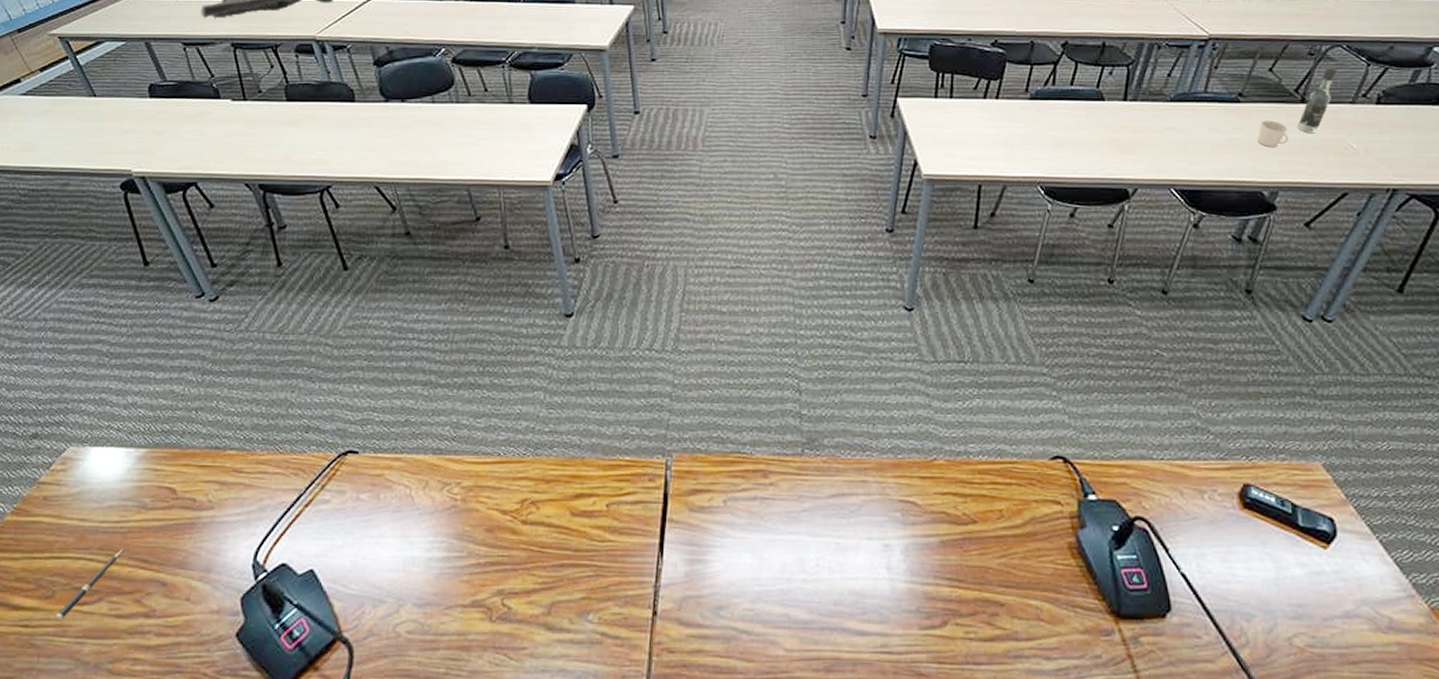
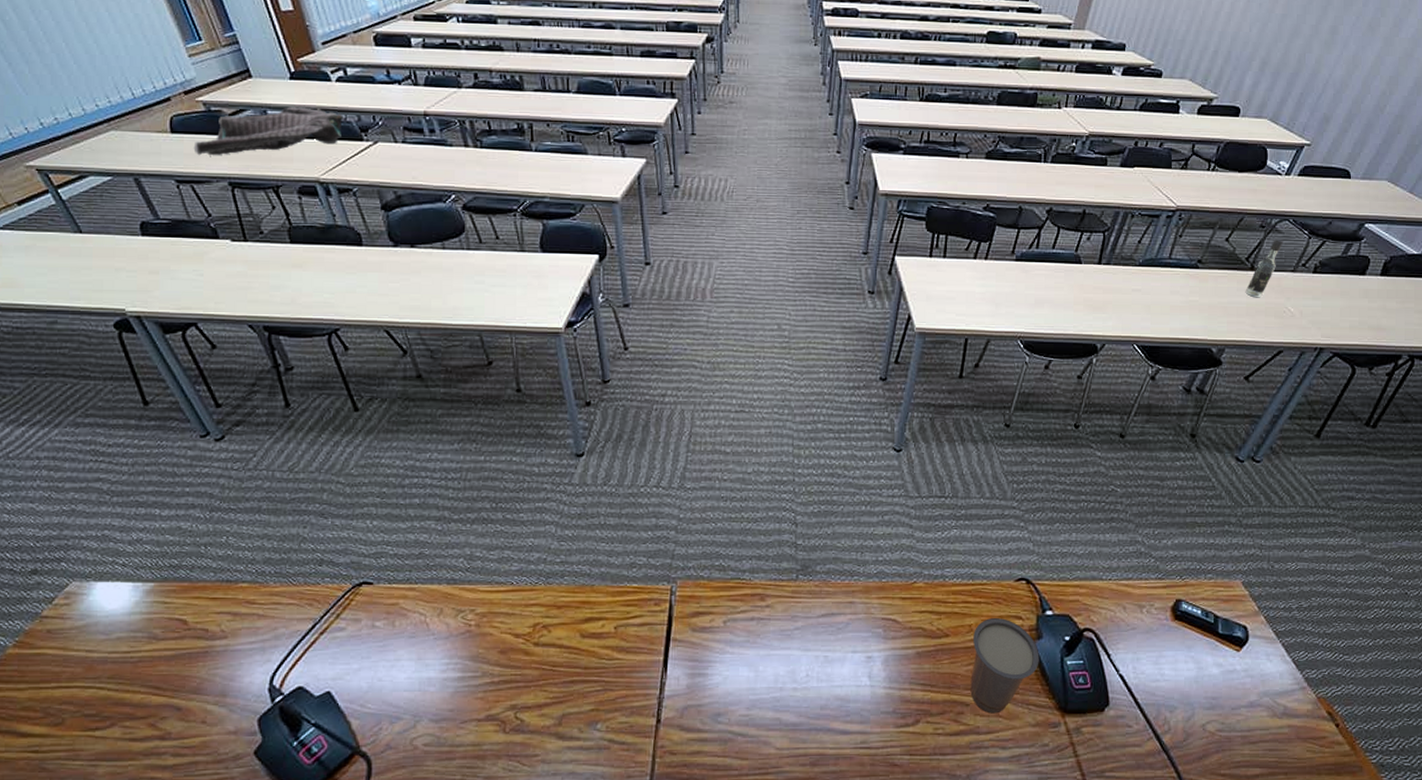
pen: present [54,549,124,620] -> none [66,677,135,745]
cup: none [1004,501,1084,617] -> present [970,617,1040,714]
cup: present [1257,120,1289,148] -> none [1210,285,1238,310]

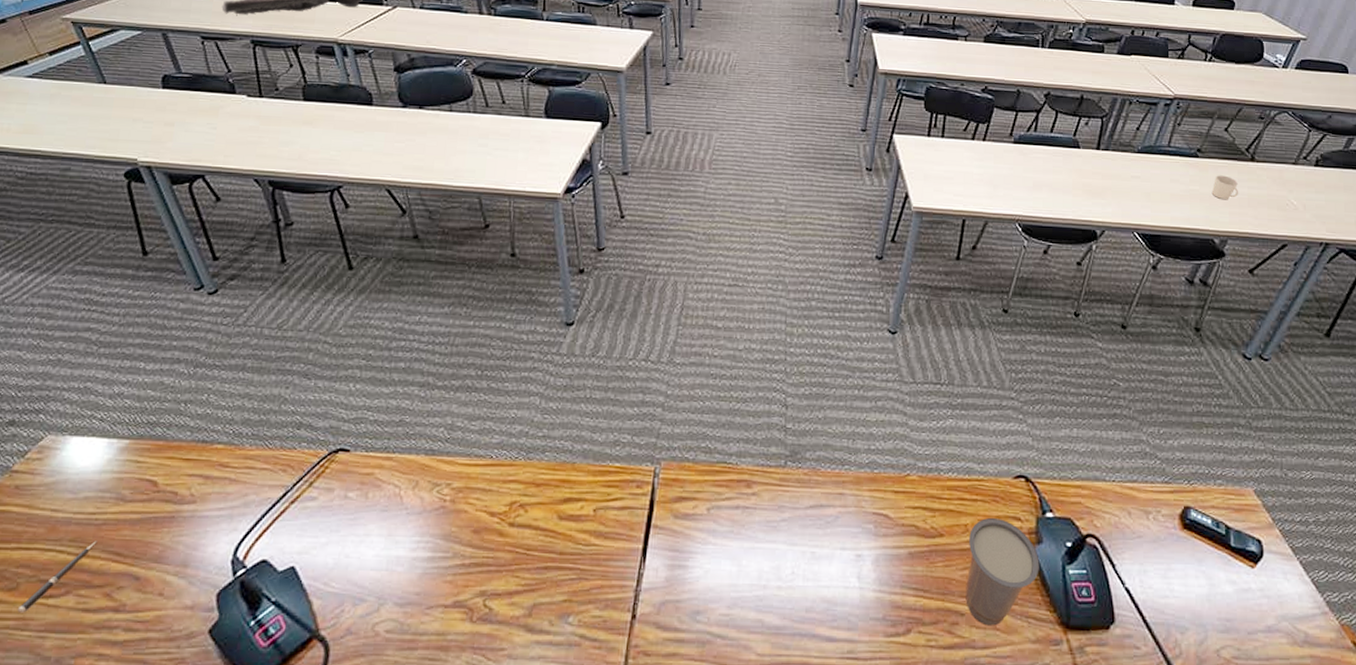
pen: none [66,677,135,745] -> present [16,541,98,613]
cup: none [1210,285,1238,310] -> present [1211,175,1239,200]
bottle: present [1245,238,1283,298] -> none [1246,130,1283,190]

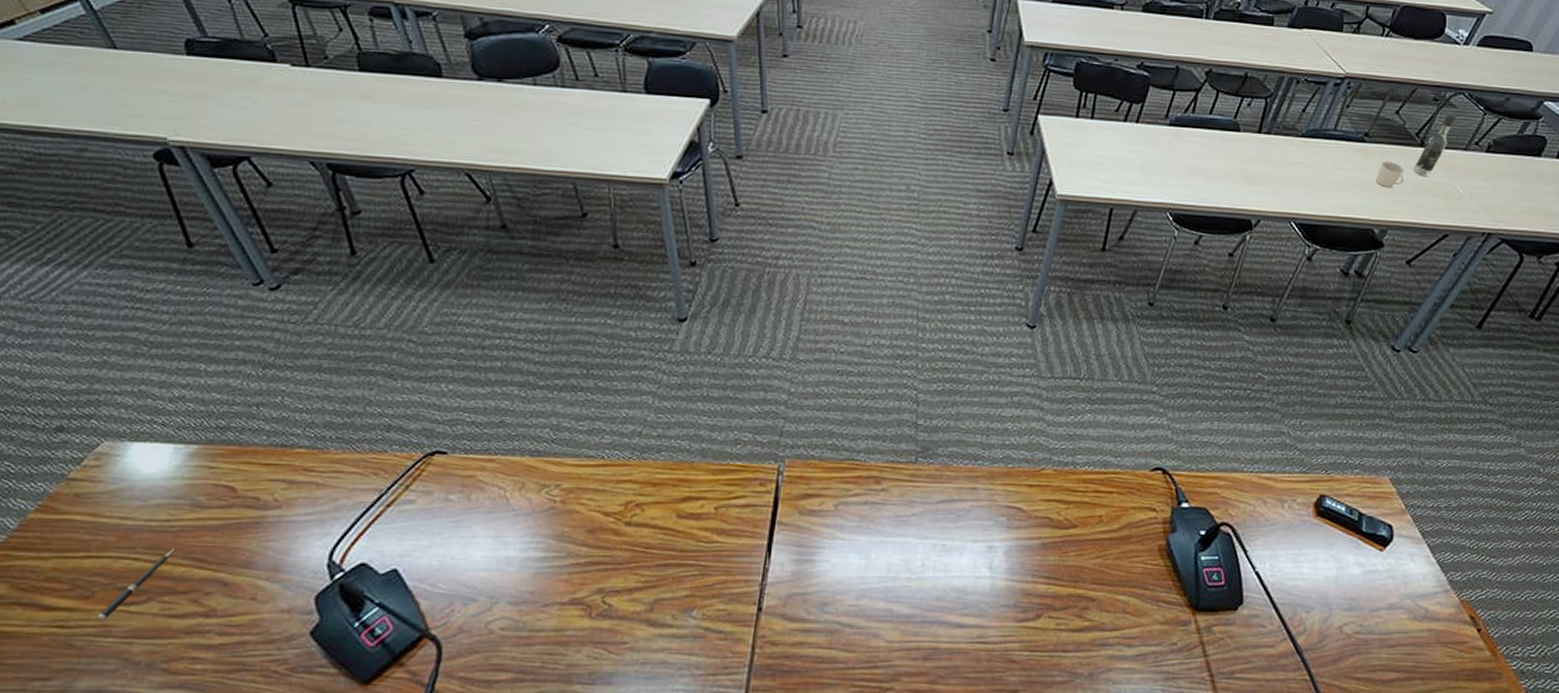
cup: present [965,517,1040,626] -> none [1097,508,1173,610]
bottle: none [1246,130,1283,190] -> present [1413,113,1457,177]

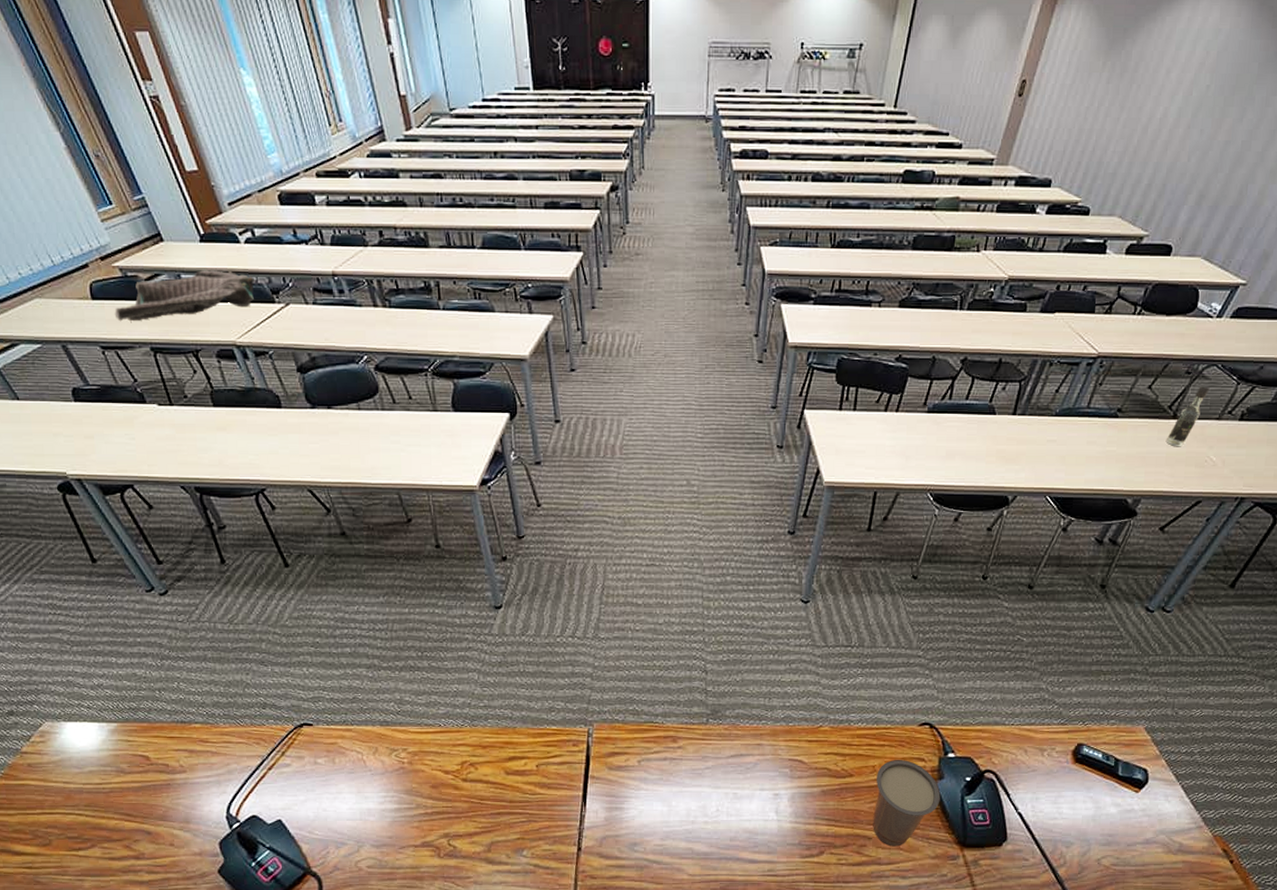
pen: present [96,548,176,620] -> none [54,805,109,862]
cup: none [1097,508,1173,610] -> present [873,759,941,847]
cup: present [1375,161,1405,188] -> none [1128,435,1157,460]

